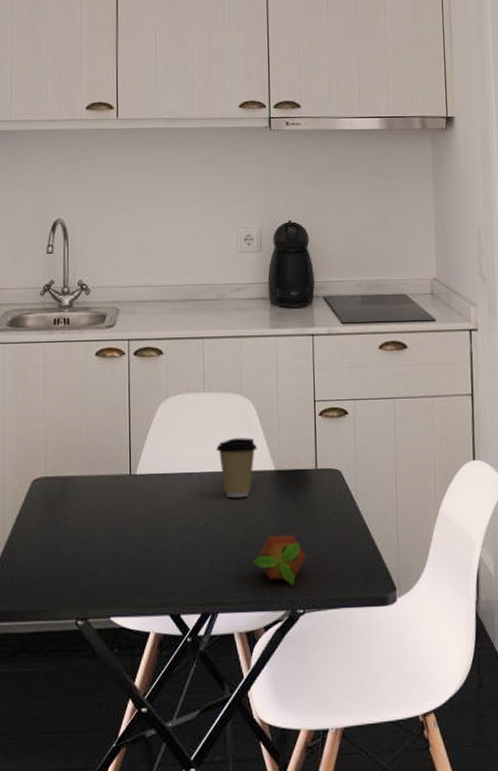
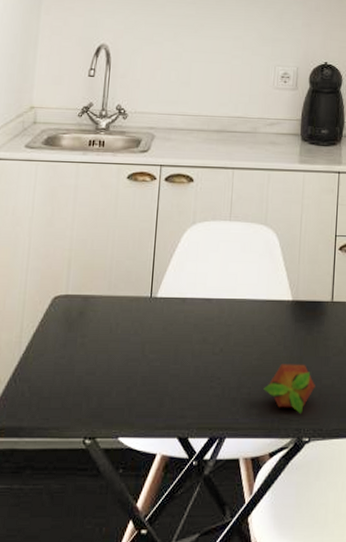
coffee cup: present [216,438,258,498] -> none [237,267,278,326]

